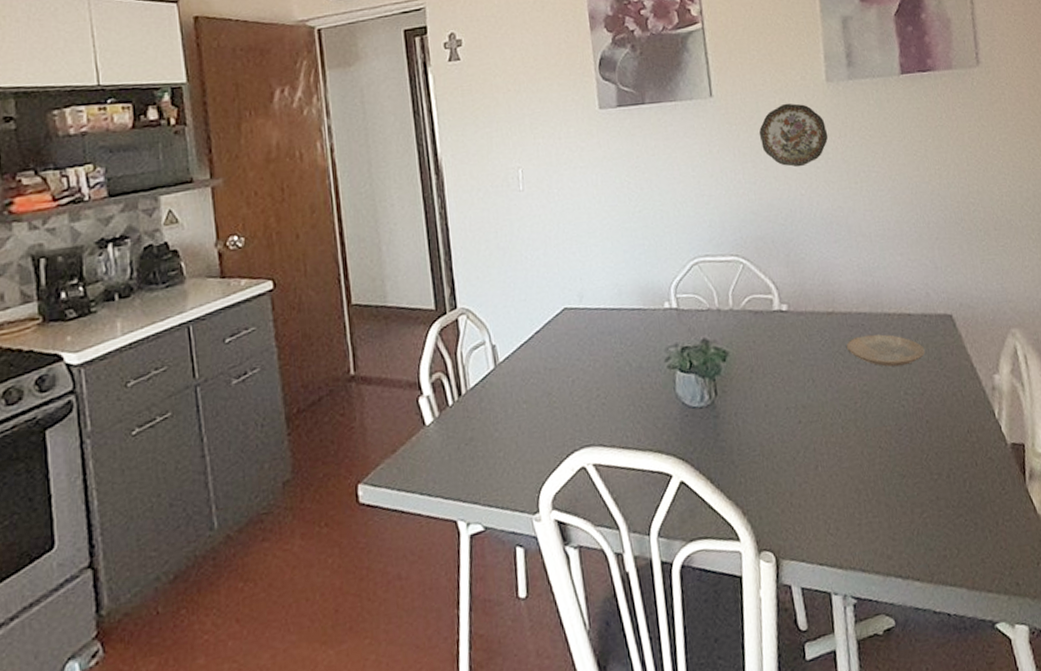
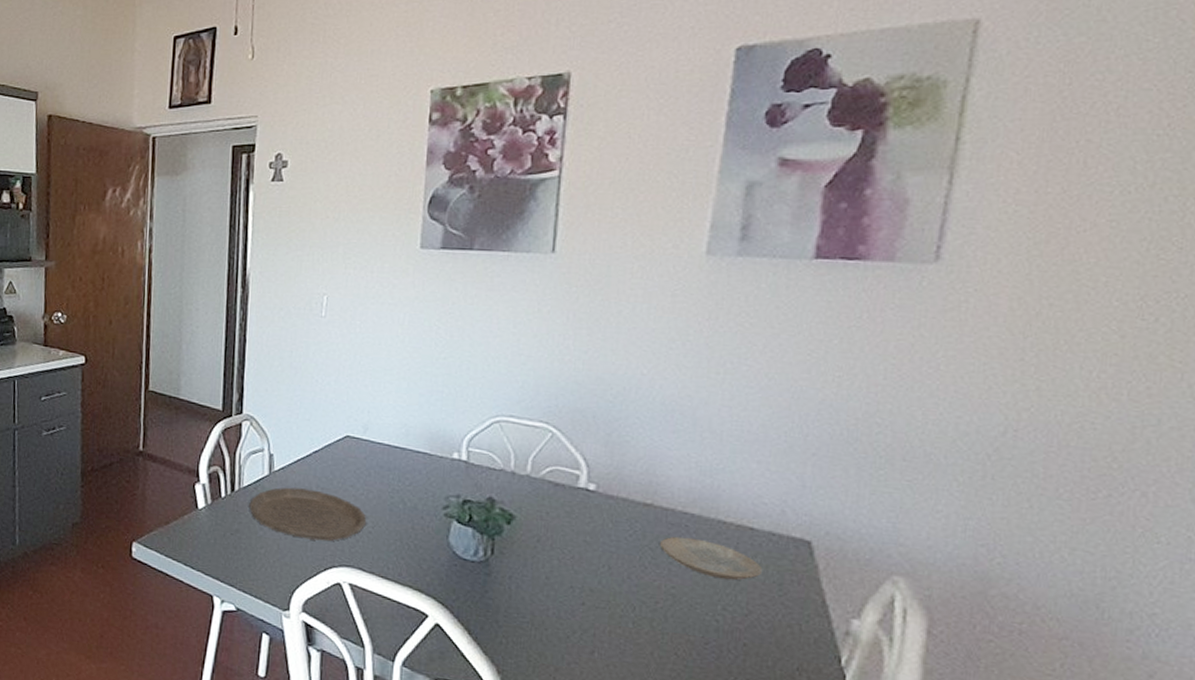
plate: none [479,373,599,429] -> present [249,487,367,541]
decorative plate: present [759,103,828,168] -> none [603,271,694,344]

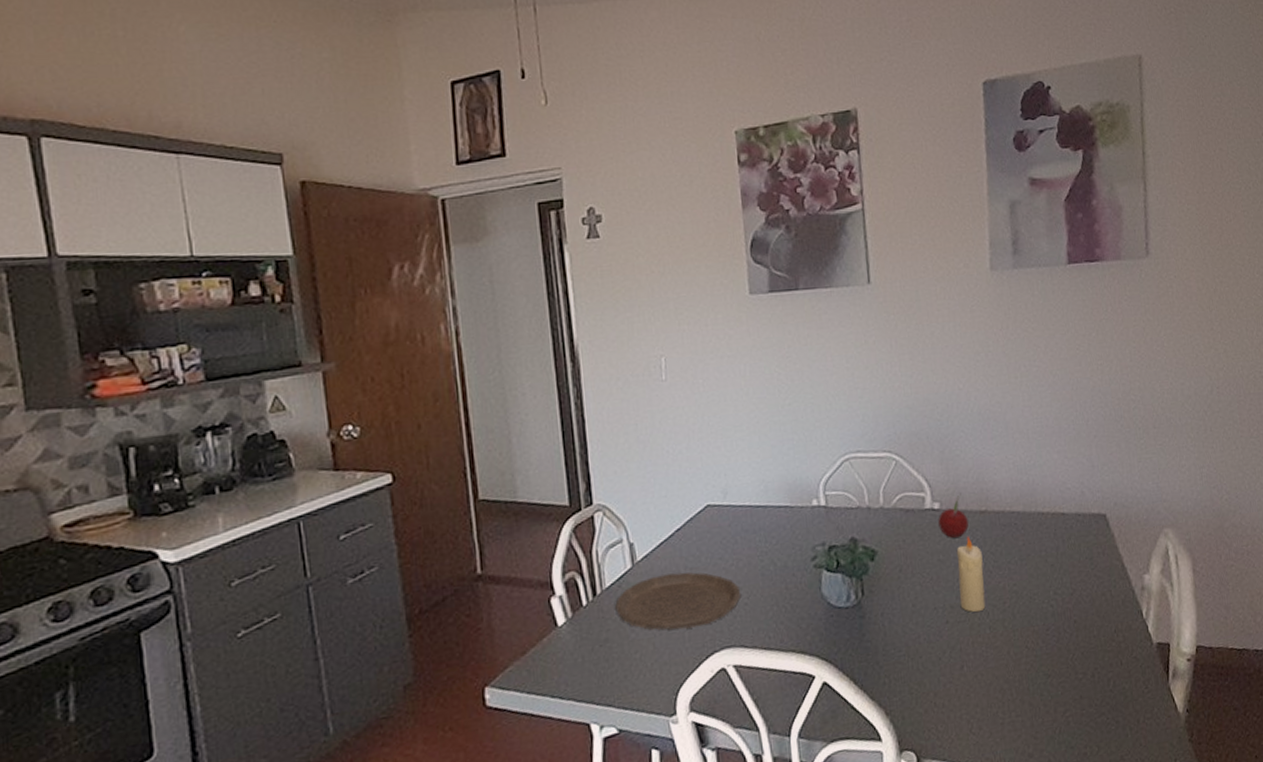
fruit: none [591,479,628,524] -> present [938,492,969,538]
candle: none [601,526,638,604] -> present [956,537,986,613]
plate: present [660,536,763,581] -> none [998,533,1077,567]

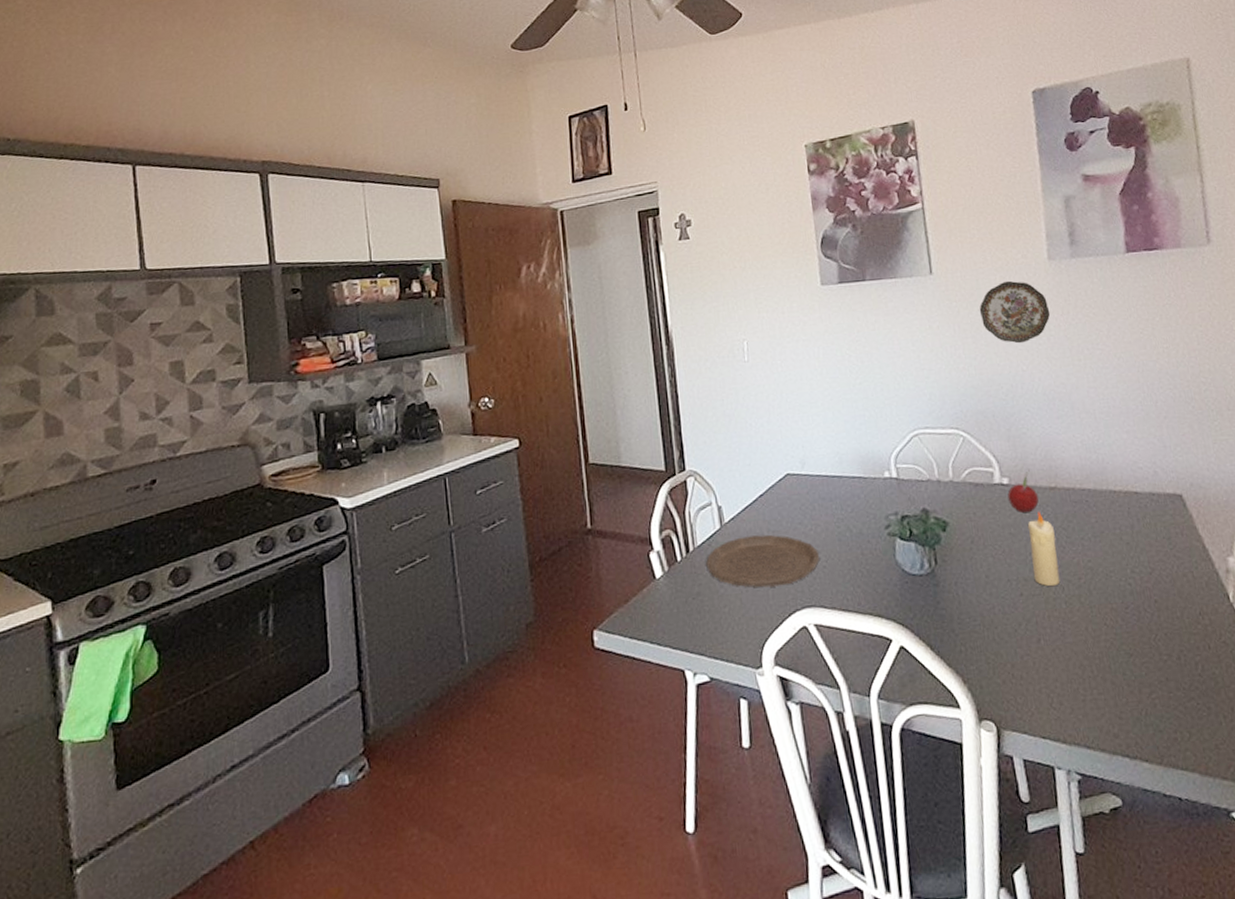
decorative plate: none [917,292,990,360] -> present [979,280,1051,344]

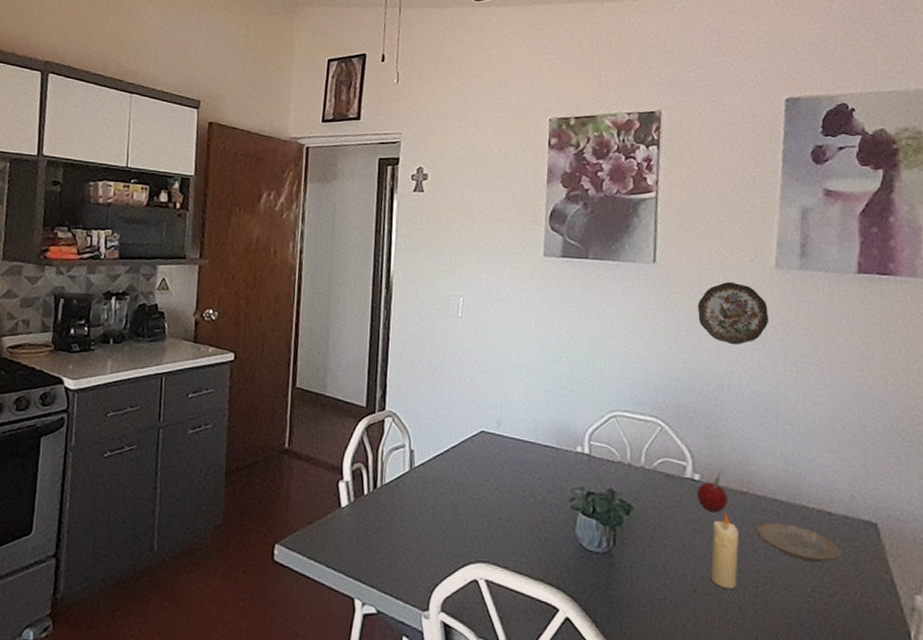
plate: present [706,534,820,588] -> none [390,483,501,537]
plate: none [1070,511,1154,545] -> present [757,522,842,563]

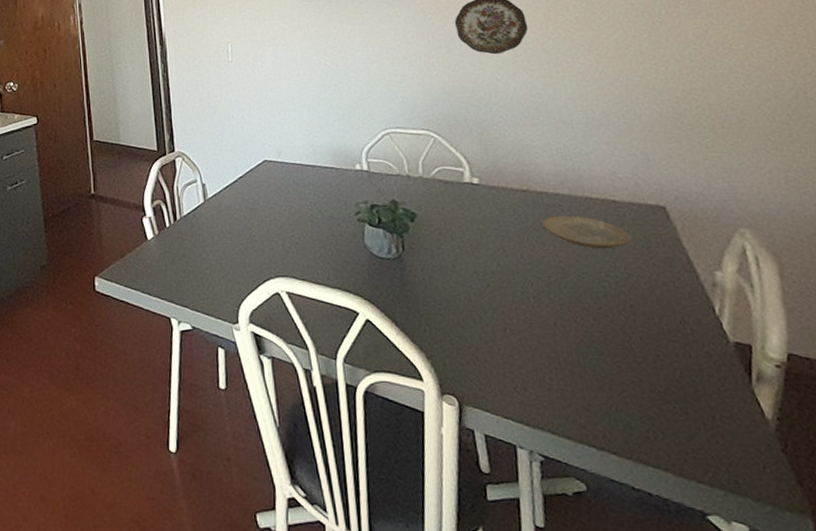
fruit: present [697,469,727,512] -> none [477,171,509,211]
candle: present [710,514,739,590] -> none [496,212,529,282]

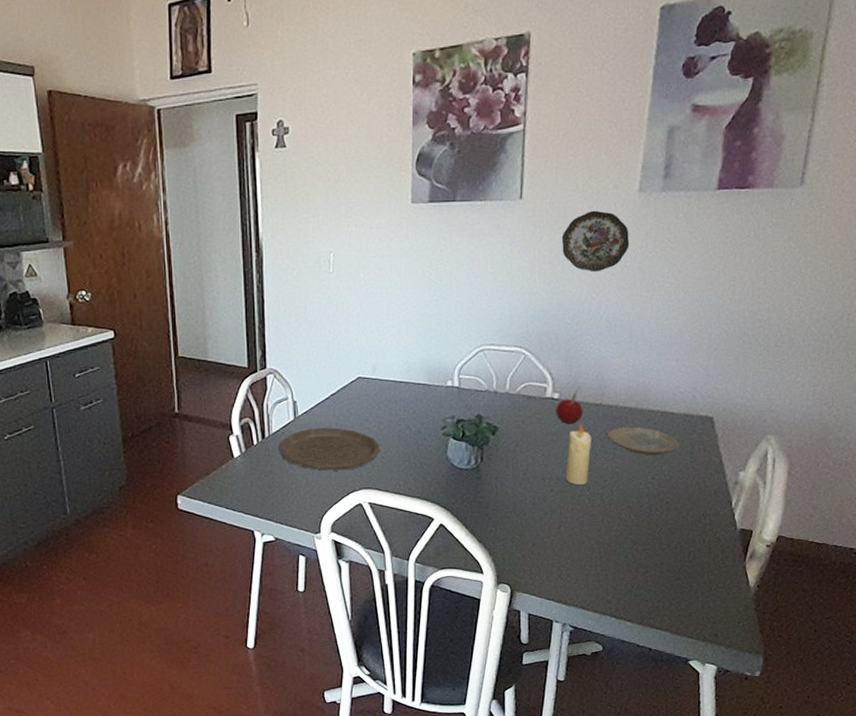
plate: none [191,211,293,256] -> present [279,427,380,471]
fruit: none [477,171,509,211] -> present [556,387,583,423]
candle: none [496,212,529,282] -> present [565,424,591,486]

